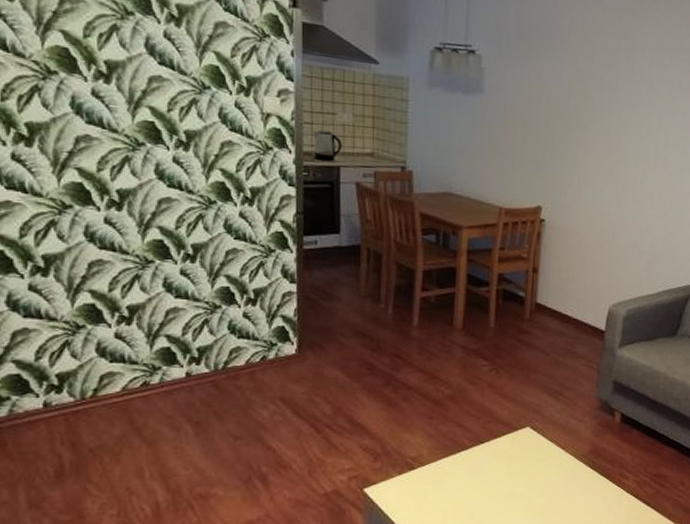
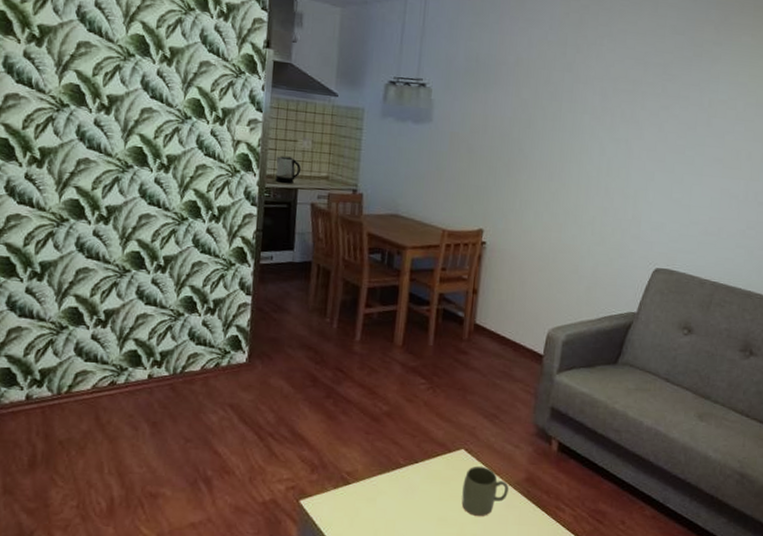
mug: none [529,441,574,489] -> present [461,465,509,516]

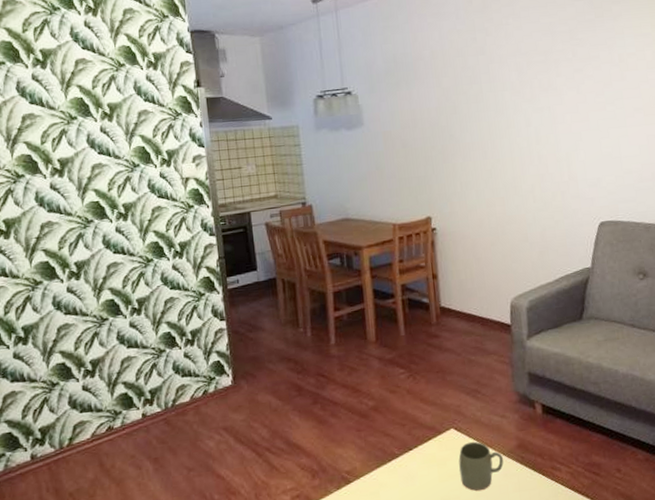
kettle: present [275,155,302,184] -> none [225,183,251,210]

